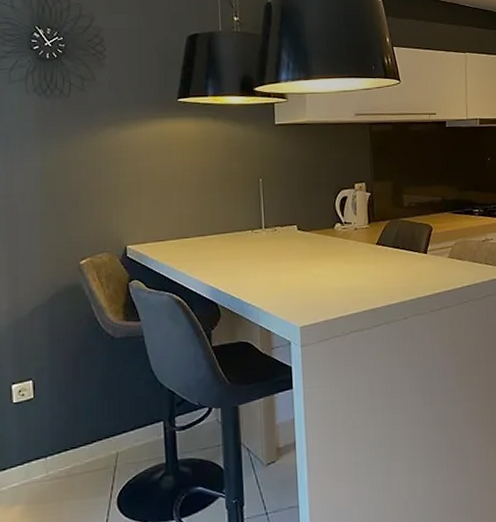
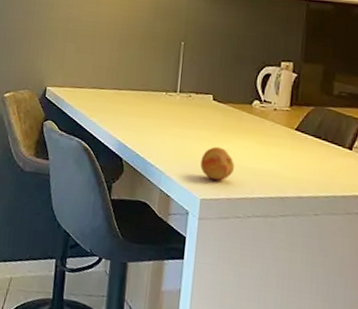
fruit: none [295,273,328,306] -> present [200,146,235,181]

